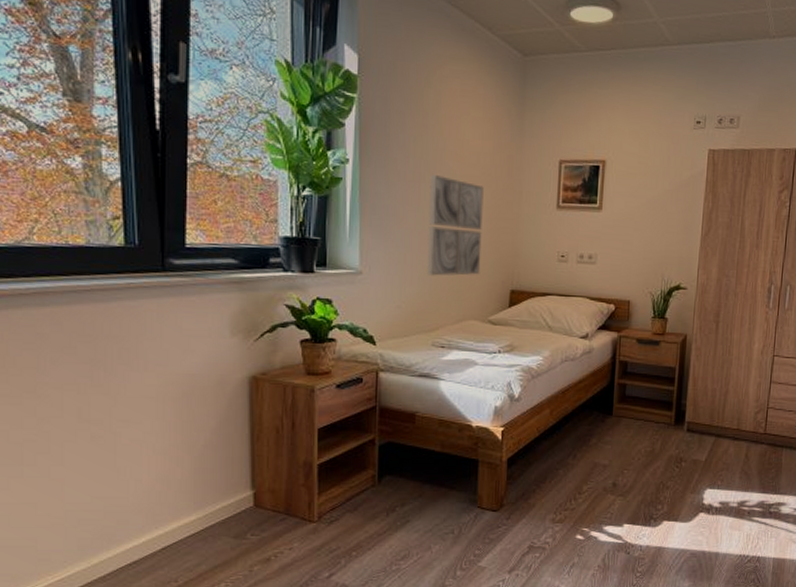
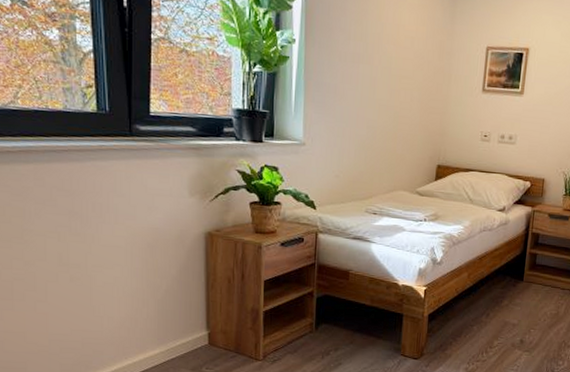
wall art: present [427,175,484,276] -> none [363,57,417,150]

